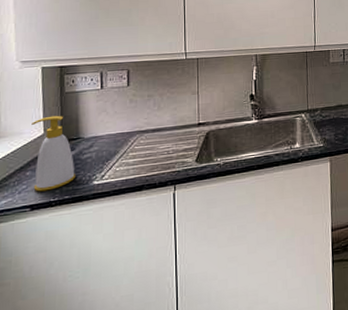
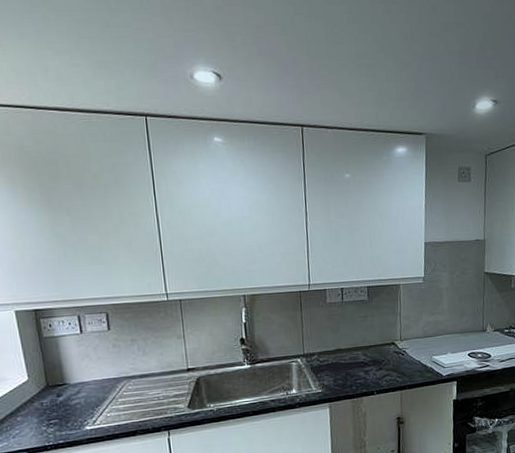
soap bottle: present [31,115,75,192] -> none [14,361,67,436]

